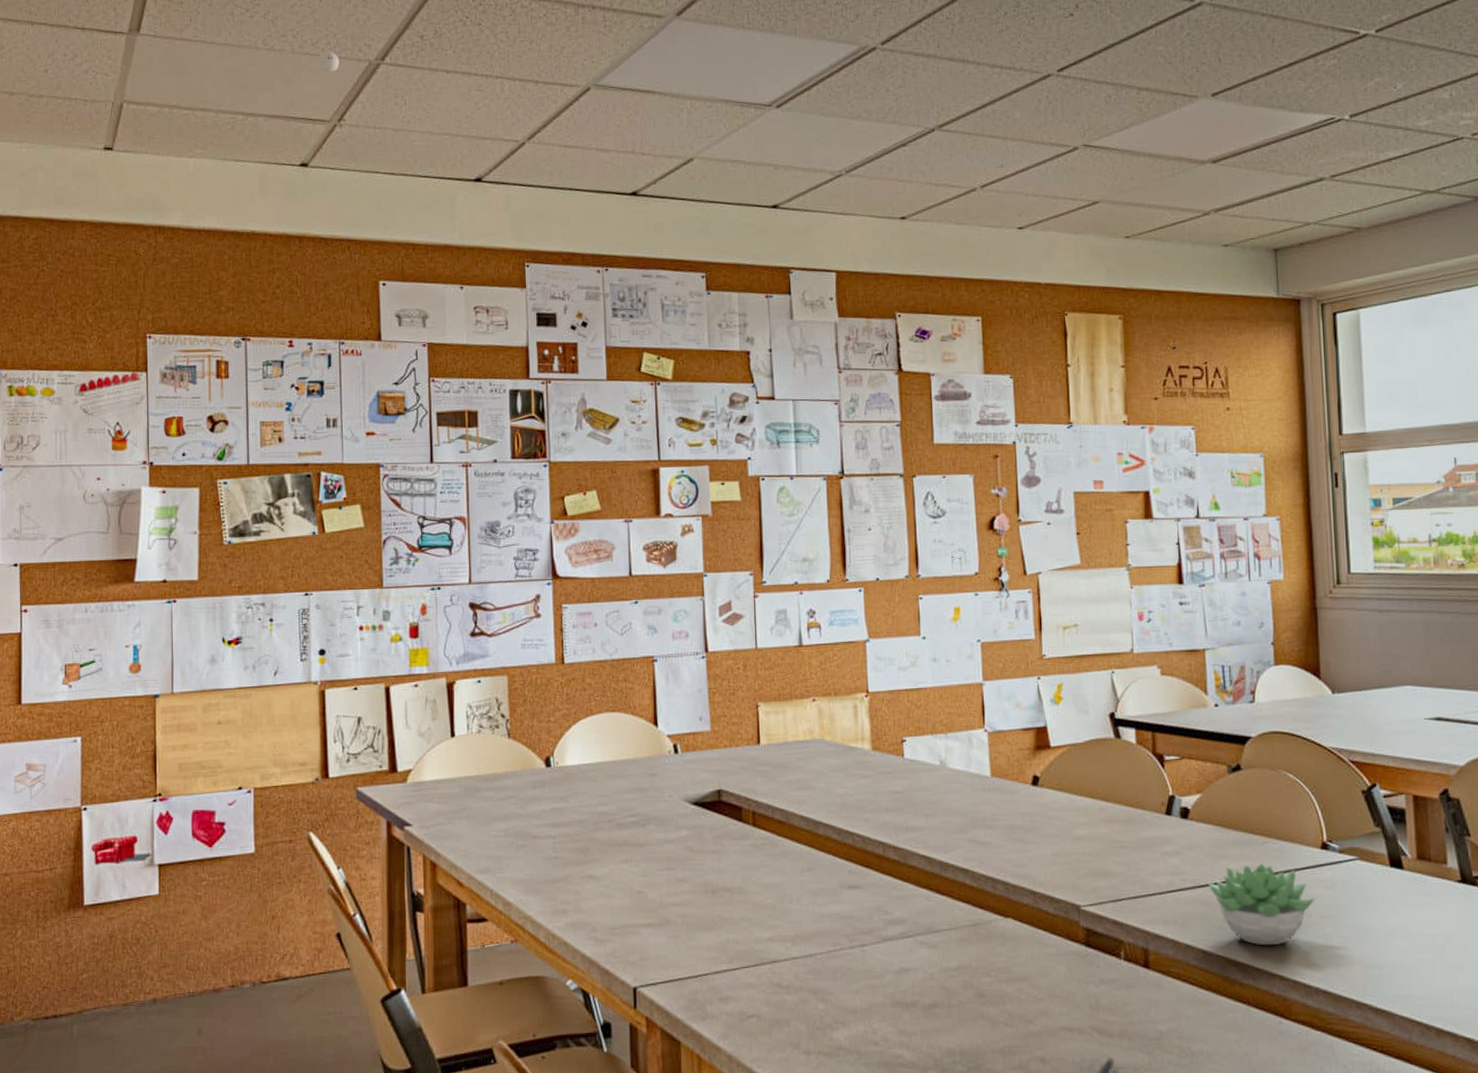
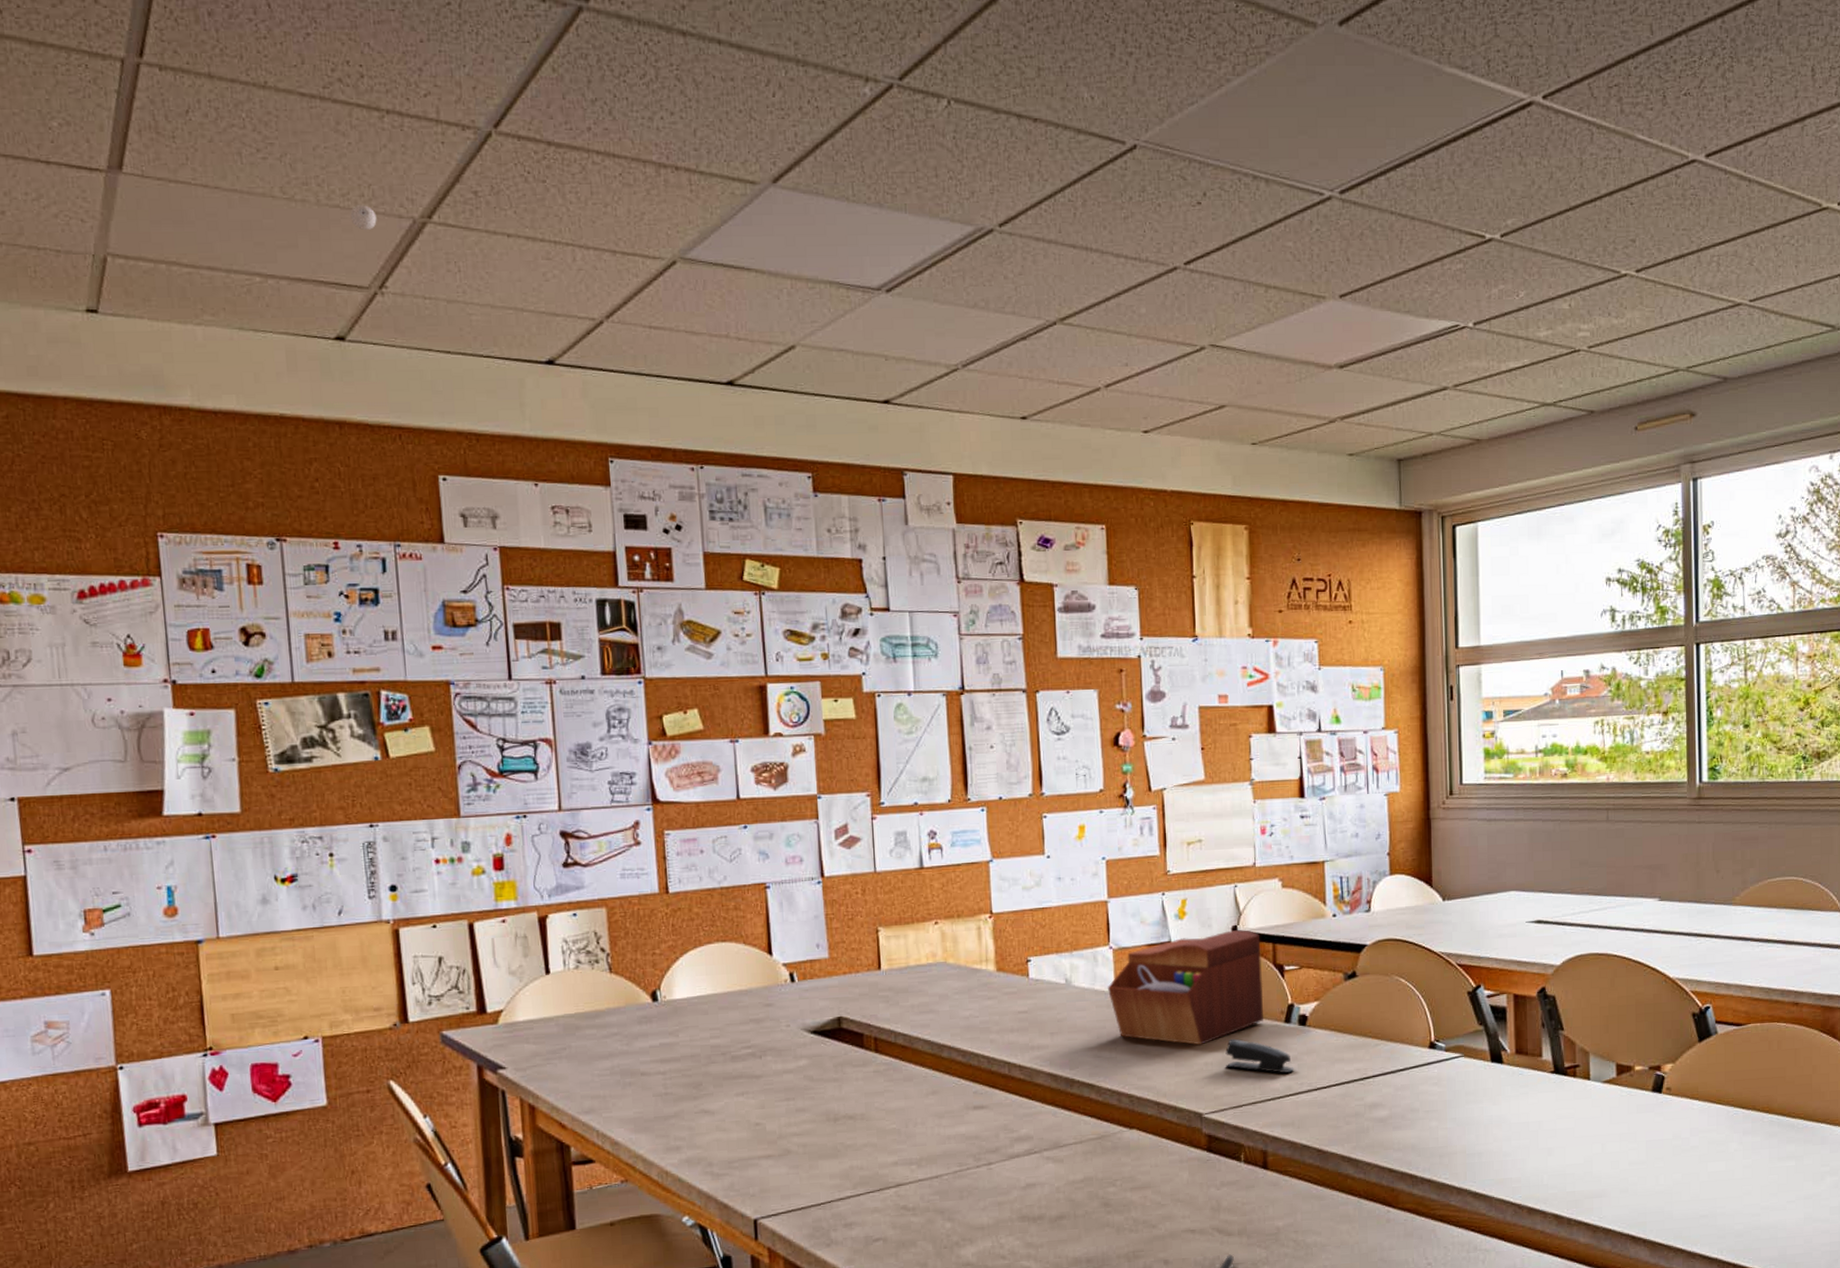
sewing box: none [982,717,1143,834] -> present [1107,930,1264,1045]
stapler: none [1103,829,1176,868] -> present [1225,1038,1294,1074]
succulent plant: present [1208,863,1317,946] -> none [1324,1064,1424,1142]

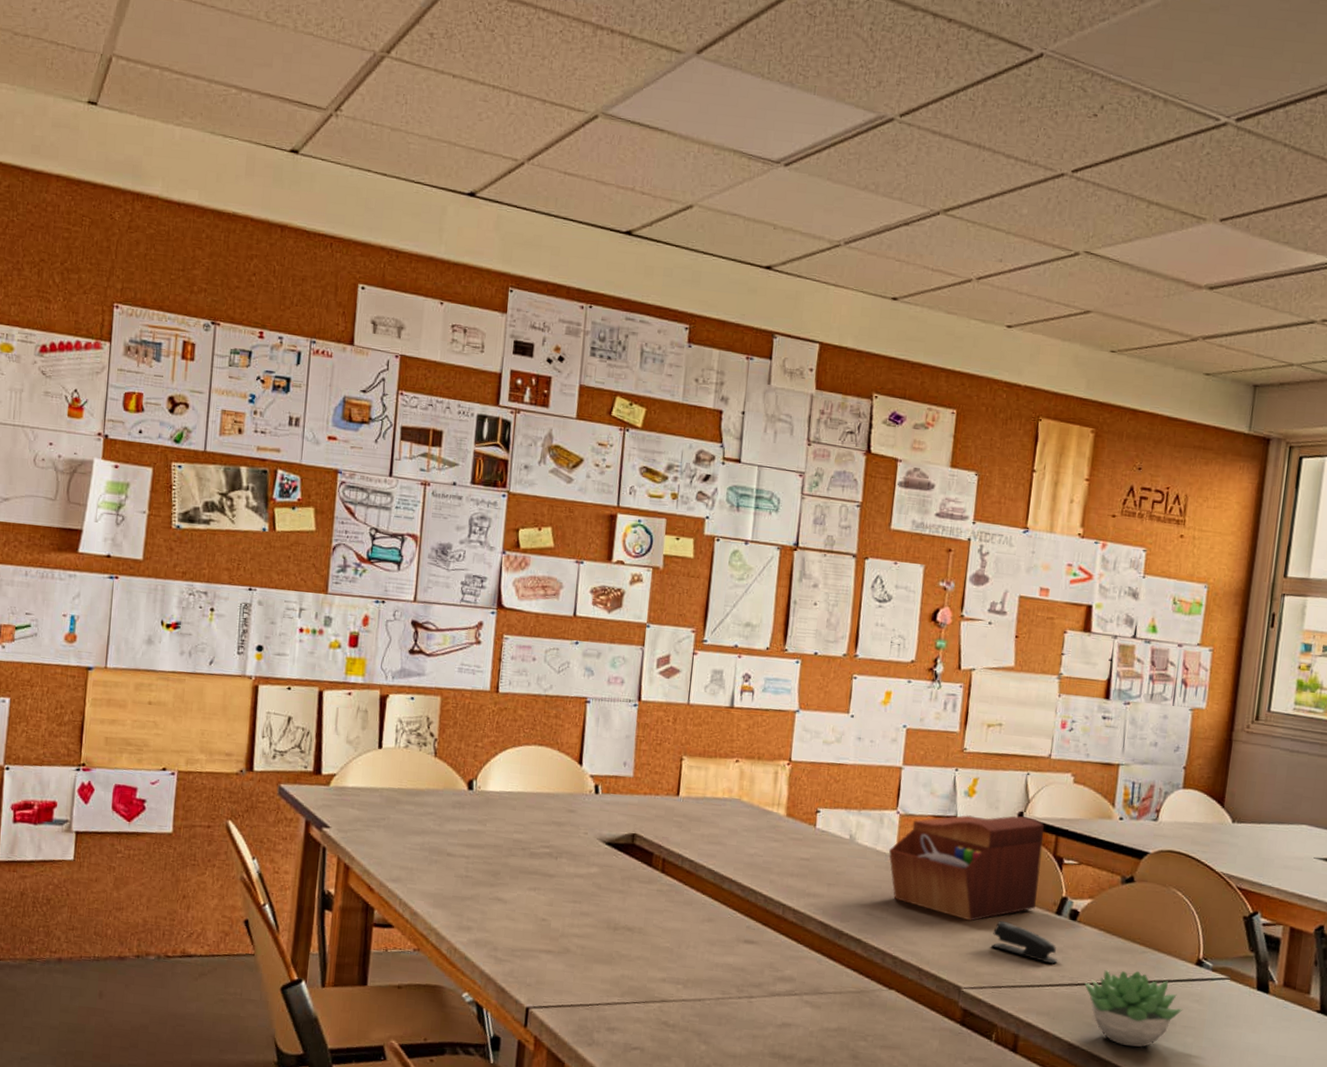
eyeball: present [350,204,377,230] -> none [320,34,343,58]
succulent plant: none [1324,1064,1424,1142] -> present [1085,969,1183,1047]

